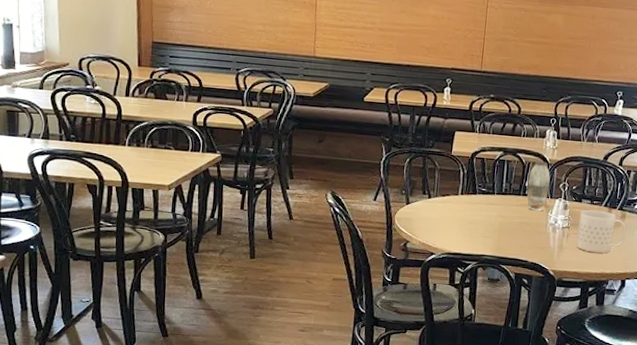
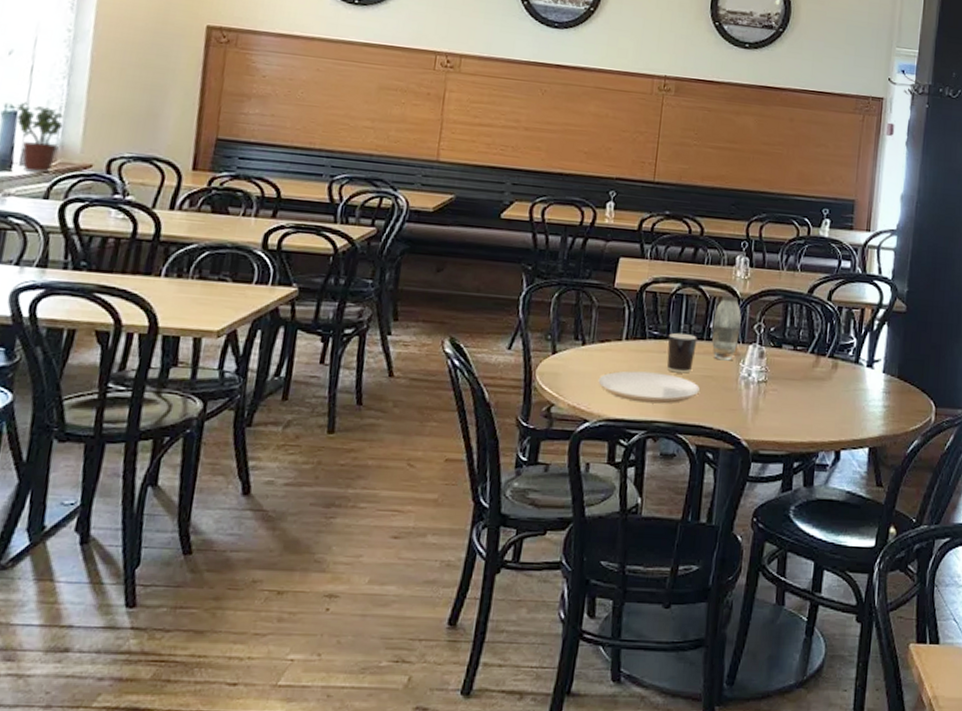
potted plant: none [9,16,45,70] -> present [13,102,65,173]
plate: none [441,217,517,243] -> present [598,371,700,404]
mug: none [492,189,516,220] -> present [666,332,697,374]
mug: present [576,209,627,254] -> none [776,357,840,416]

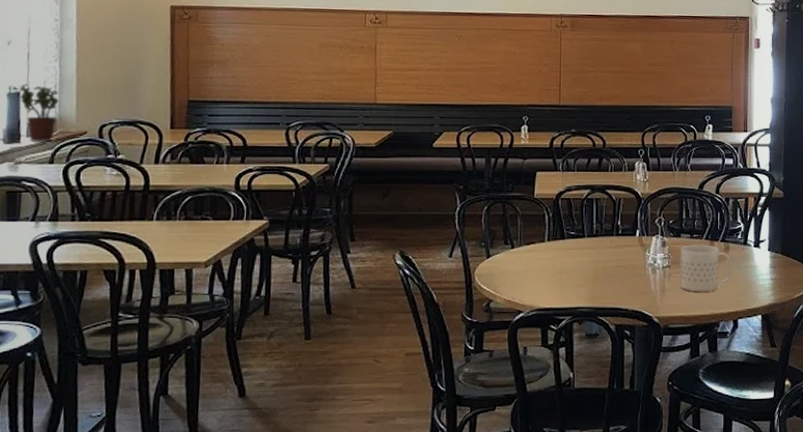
plate: present [598,371,700,404] -> none [528,266,614,293]
mug: present [666,332,697,374] -> none [583,231,608,265]
vase: present [711,295,742,361] -> none [620,196,644,252]
mug: none [776,357,840,416] -> present [680,244,732,292]

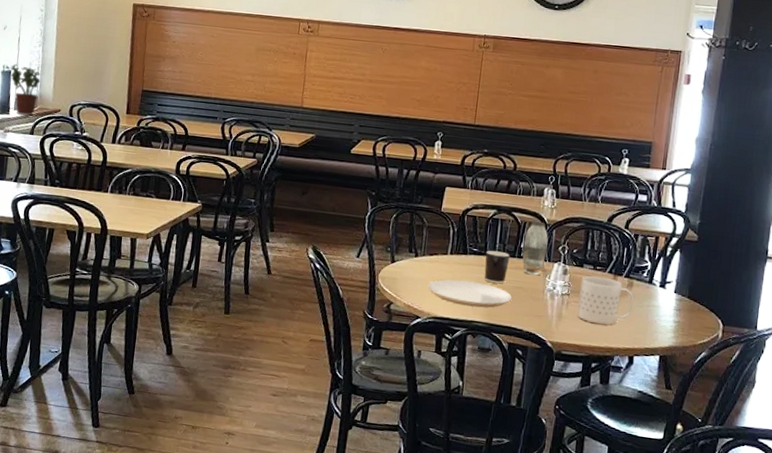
plate: none [528,266,614,293] -> present [428,279,512,308]
mug: none [583,231,608,265] -> present [484,250,510,284]
vase: none [620,196,644,252] -> present [522,220,548,275]

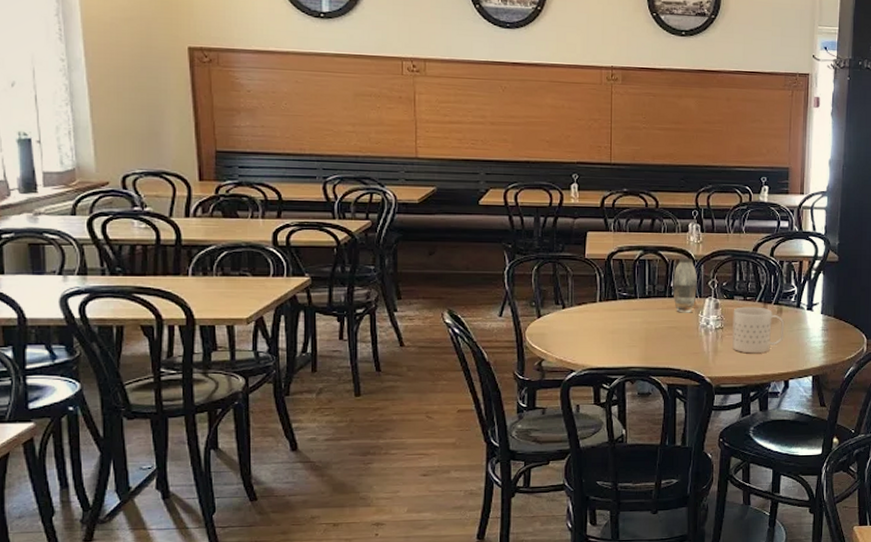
potted plant: present [8,64,41,115] -> none [27,129,75,192]
plate: present [428,279,512,308] -> none [579,327,666,353]
mug: present [484,250,510,284] -> none [635,292,661,326]

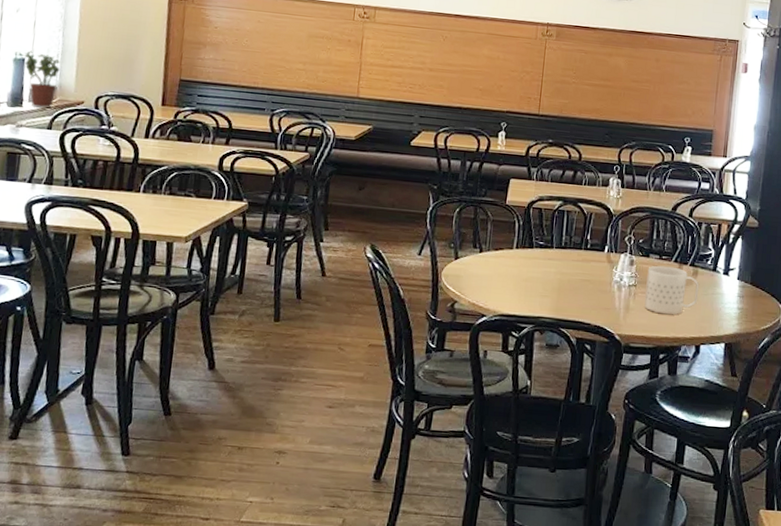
potted plant: none [27,129,75,192] -> present [21,50,61,108]
vase: present [673,258,697,313] -> none [589,211,615,267]

